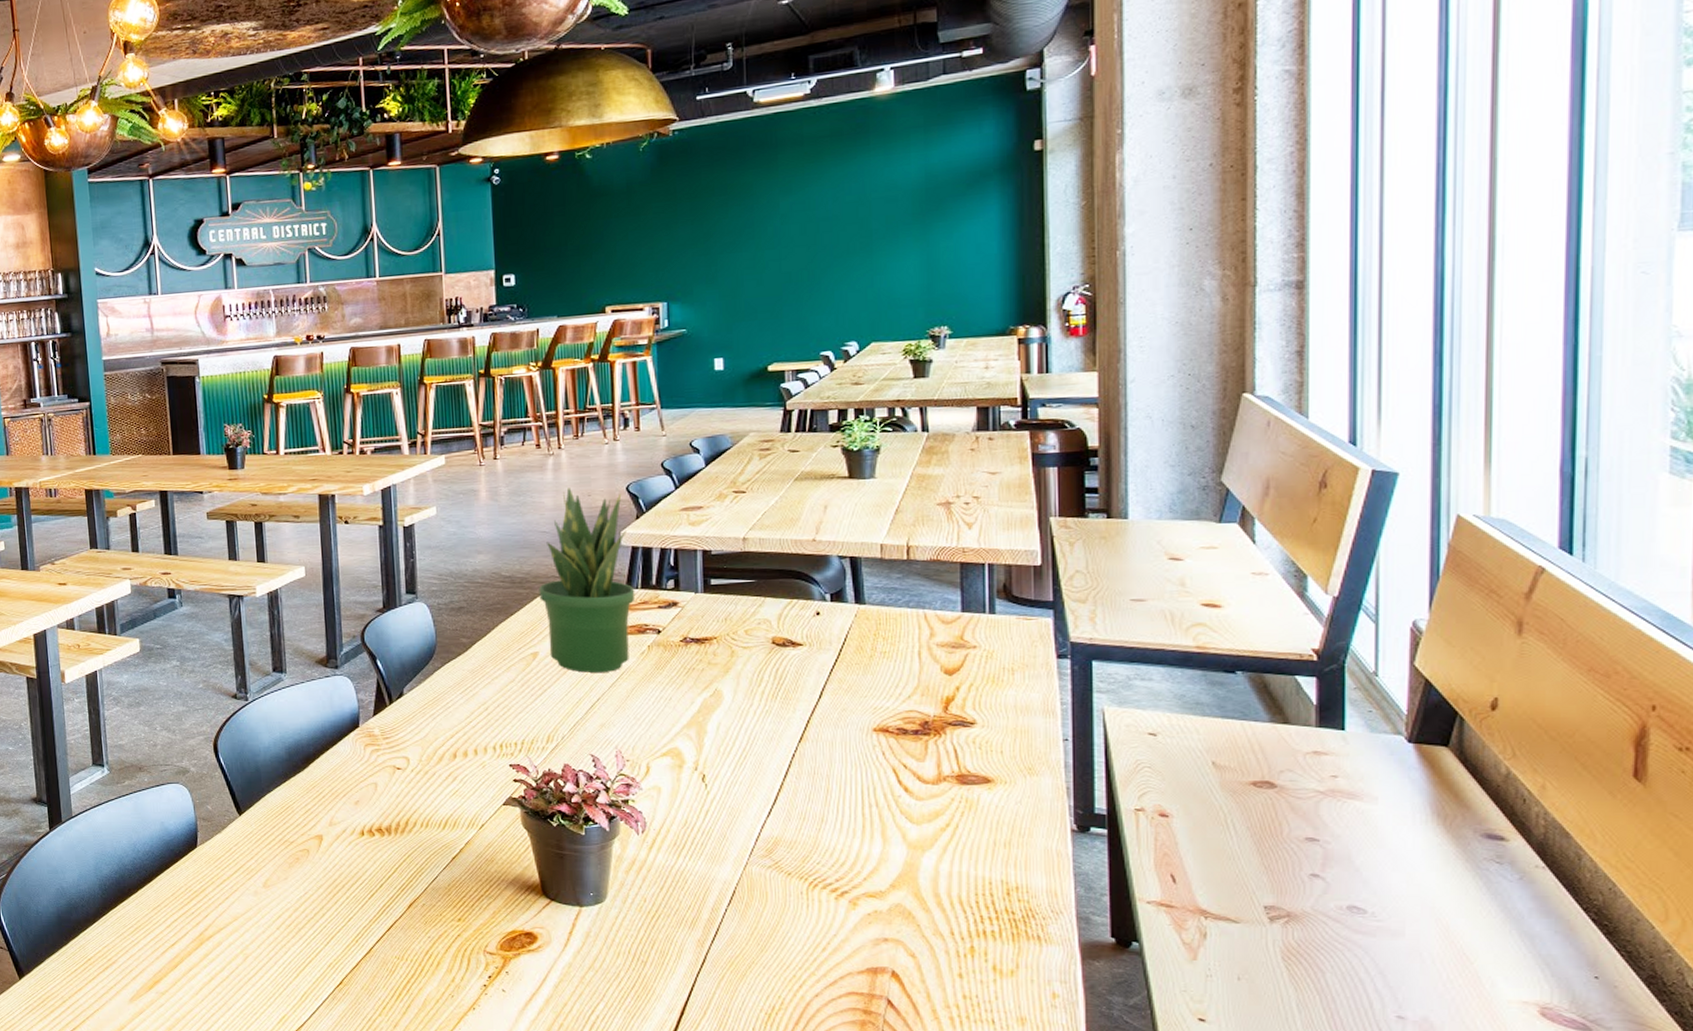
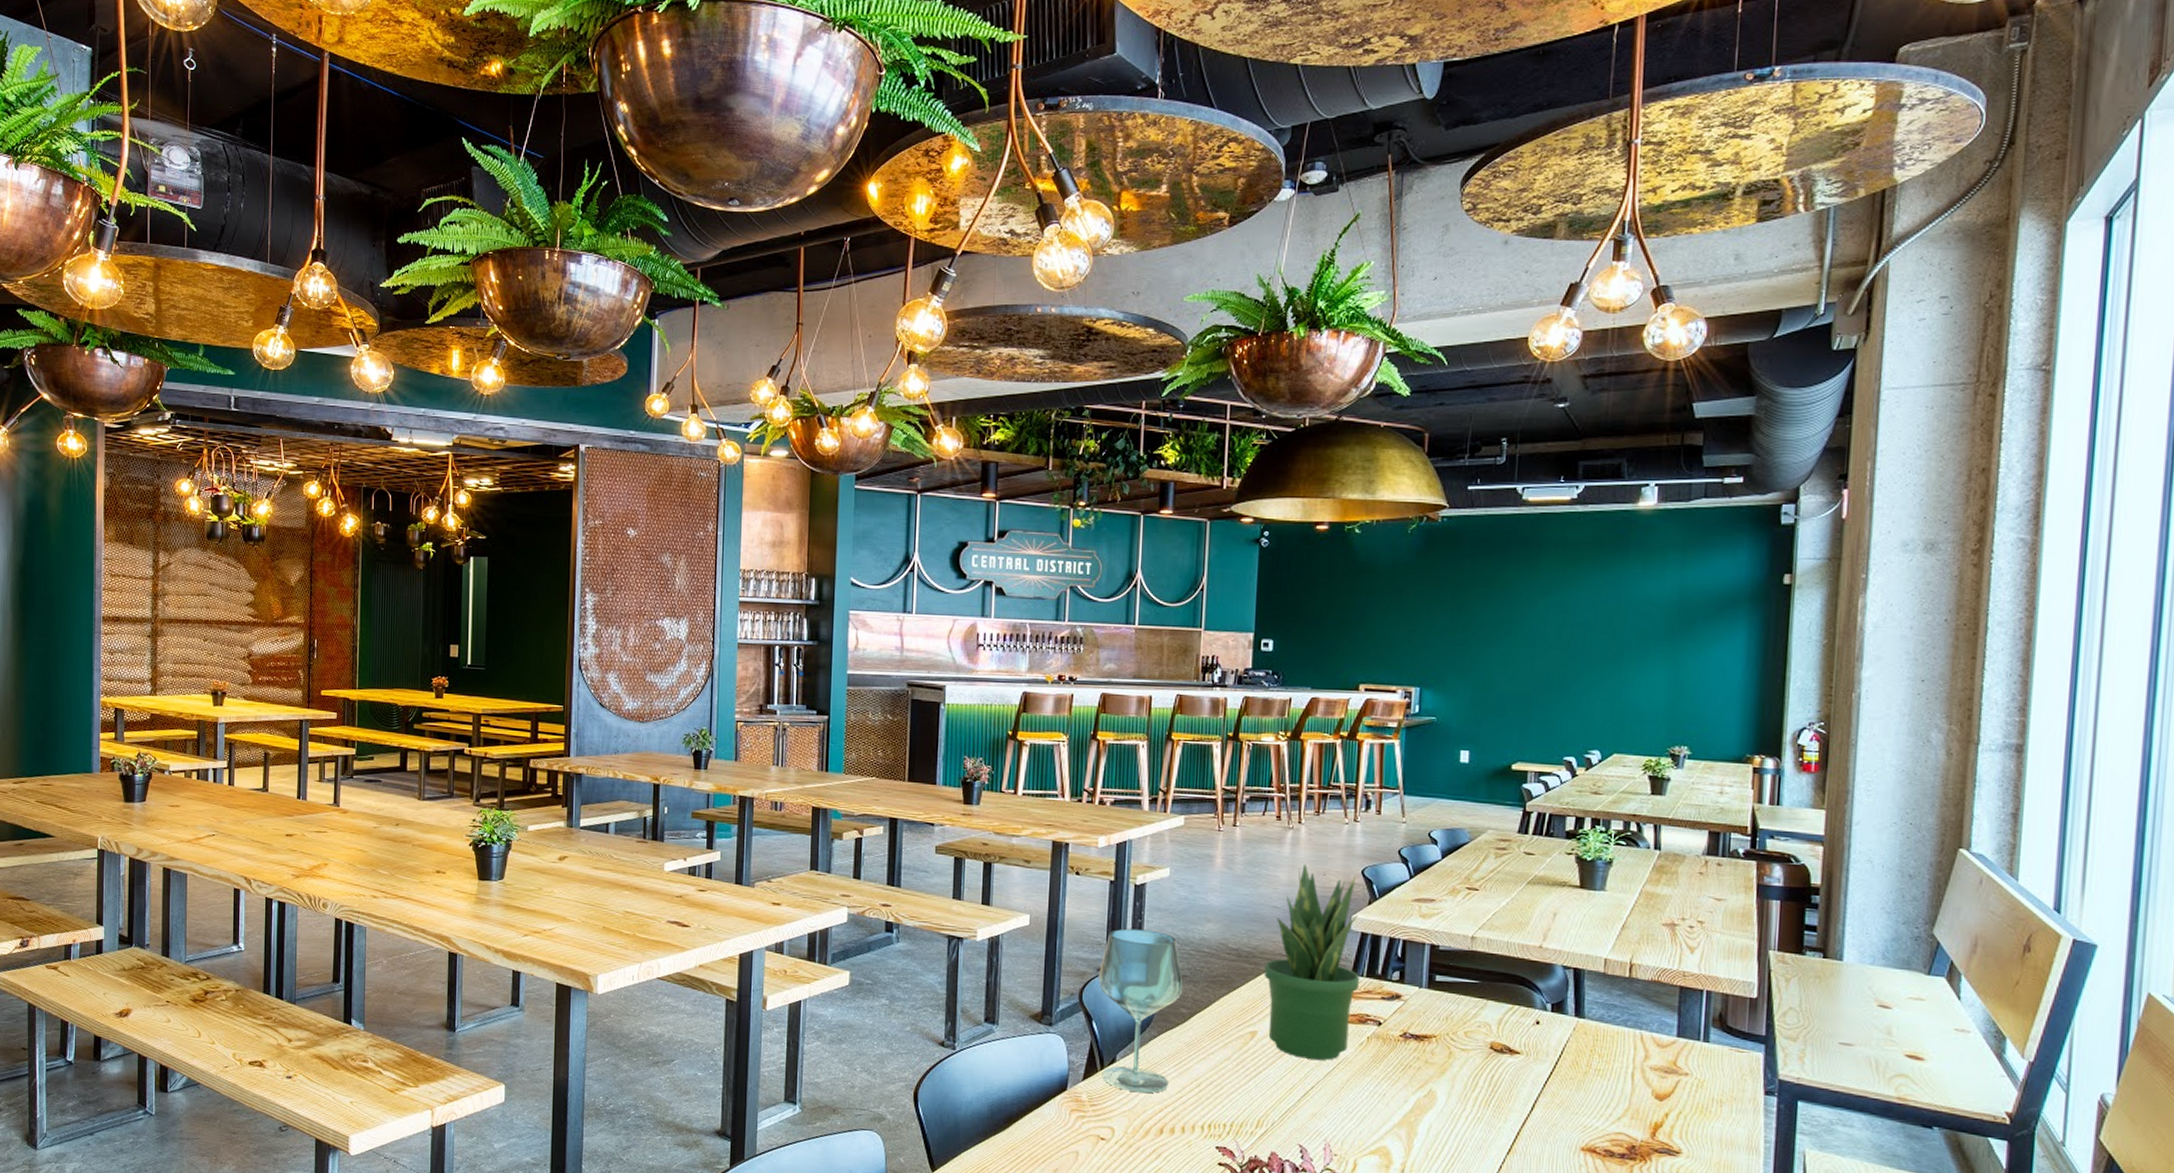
wine glass: none [377,568,461,722] -> present [1097,928,1183,1093]

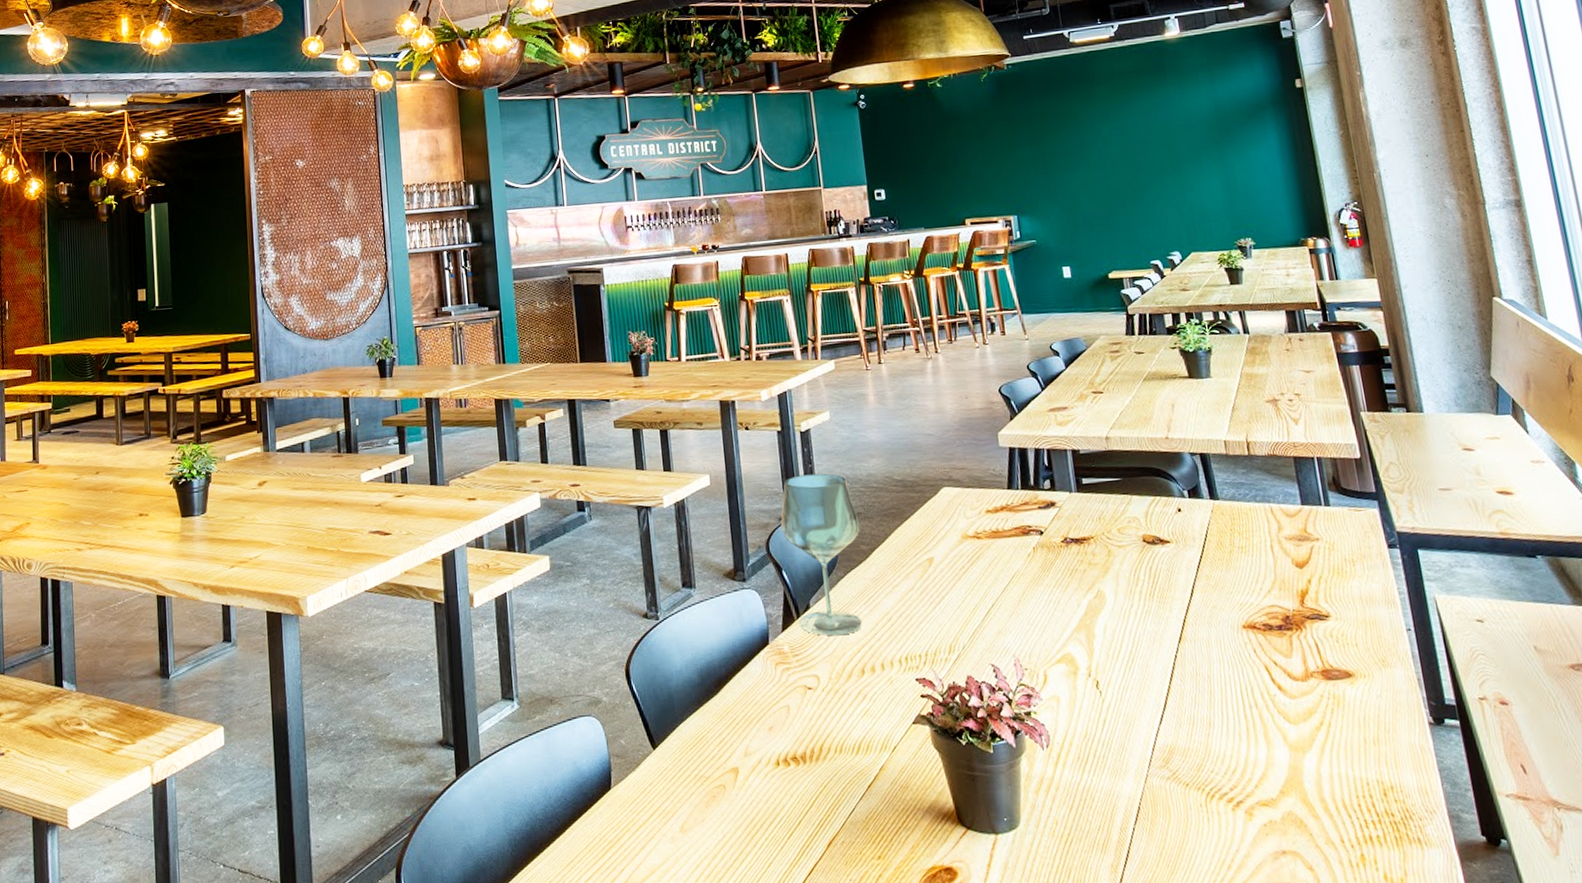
planter: present [1264,864,1360,1060] -> none [929,391,1018,578]

